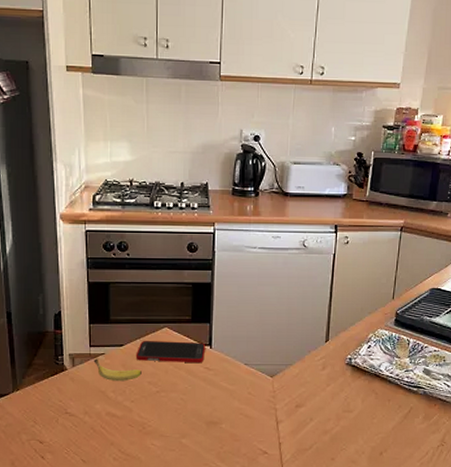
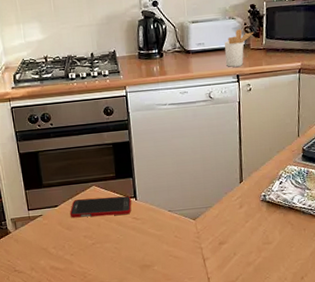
banana: present [93,358,142,382] -> none [33,220,77,239]
utensil holder: none [324,177,357,216] -> present [224,29,253,67]

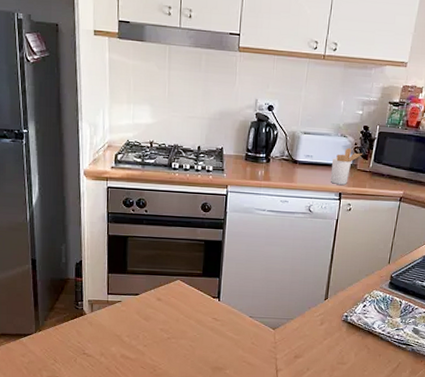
cell phone: present [69,196,132,218] -> none [149,290,215,313]

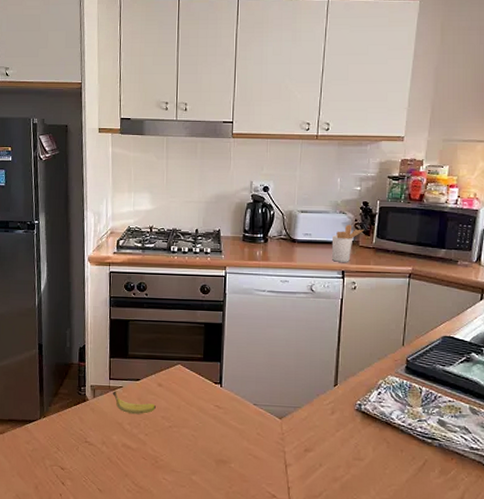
banana: none [110,305,155,328] -> present [112,391,156,415]

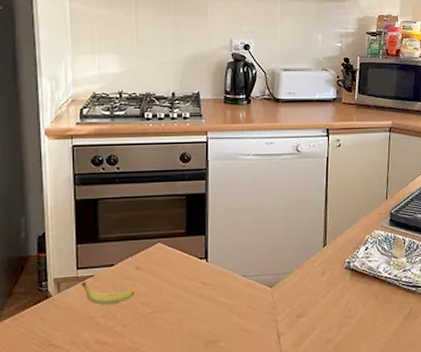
utensil holder: present [331,225,364,262] -> none [315,82,346,120]

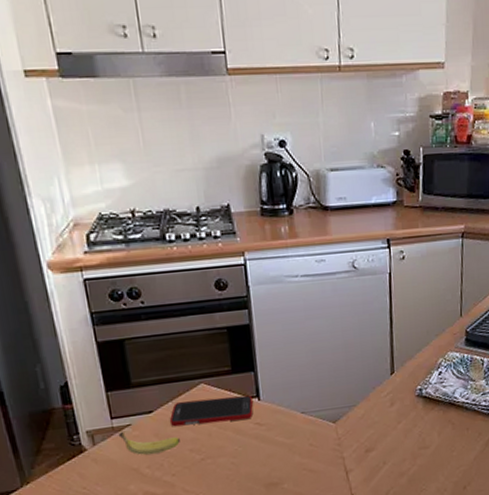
cell phone: none [127,256,202,281] -> present [169,395,254,427]

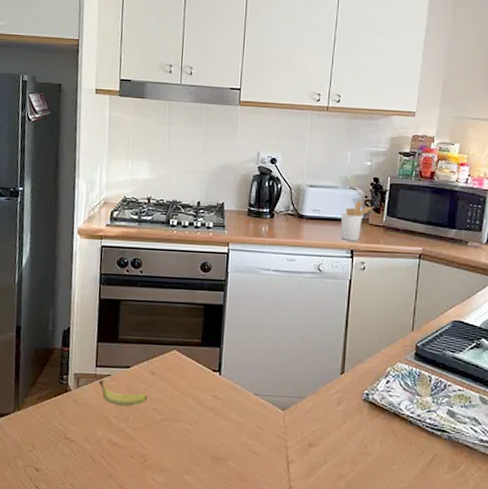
cell phone: present [169,395,254,427] -> none [141,362,215,390]
utensil holder: none [371,181,407,229] -> present [340,201,374,241]

